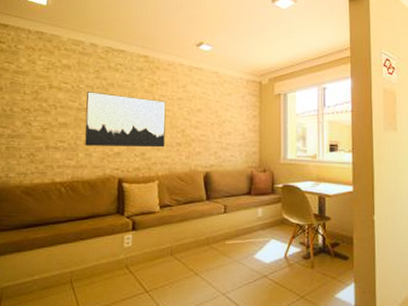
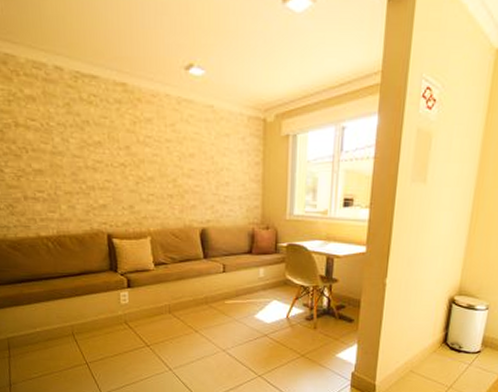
wall art: present [85,92,166,148] -> none [60,131,155,200]

